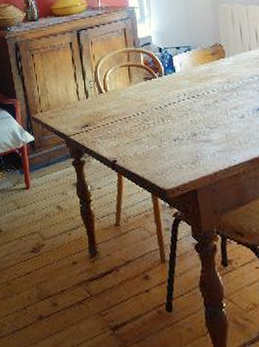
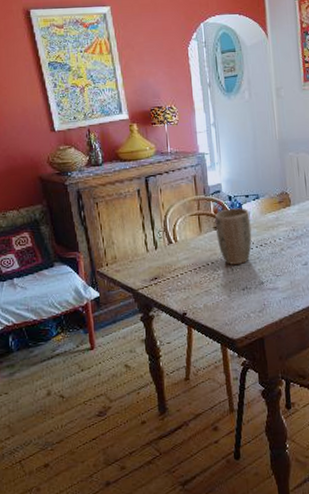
plant pot: none [144,59,184,115] -> present [214,208,252,265]

